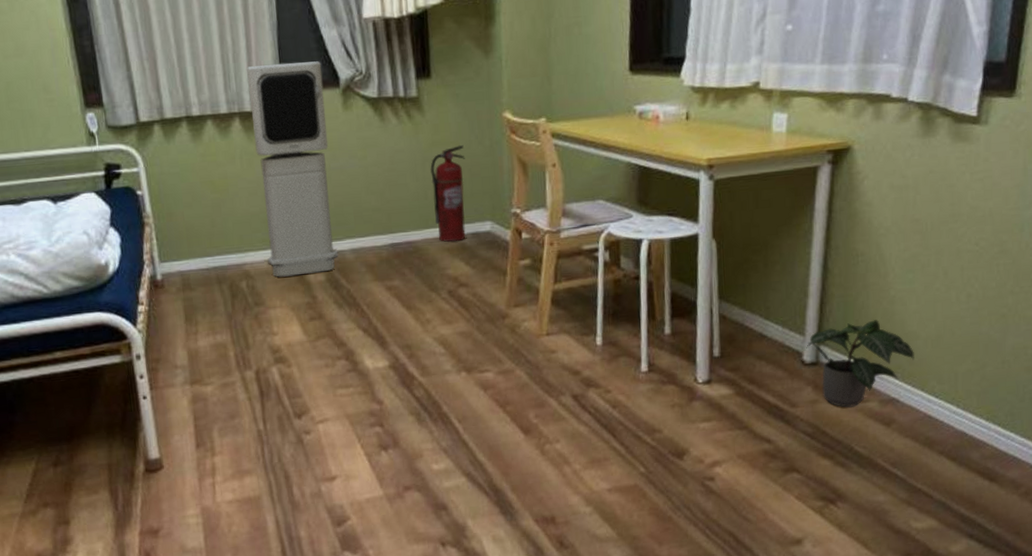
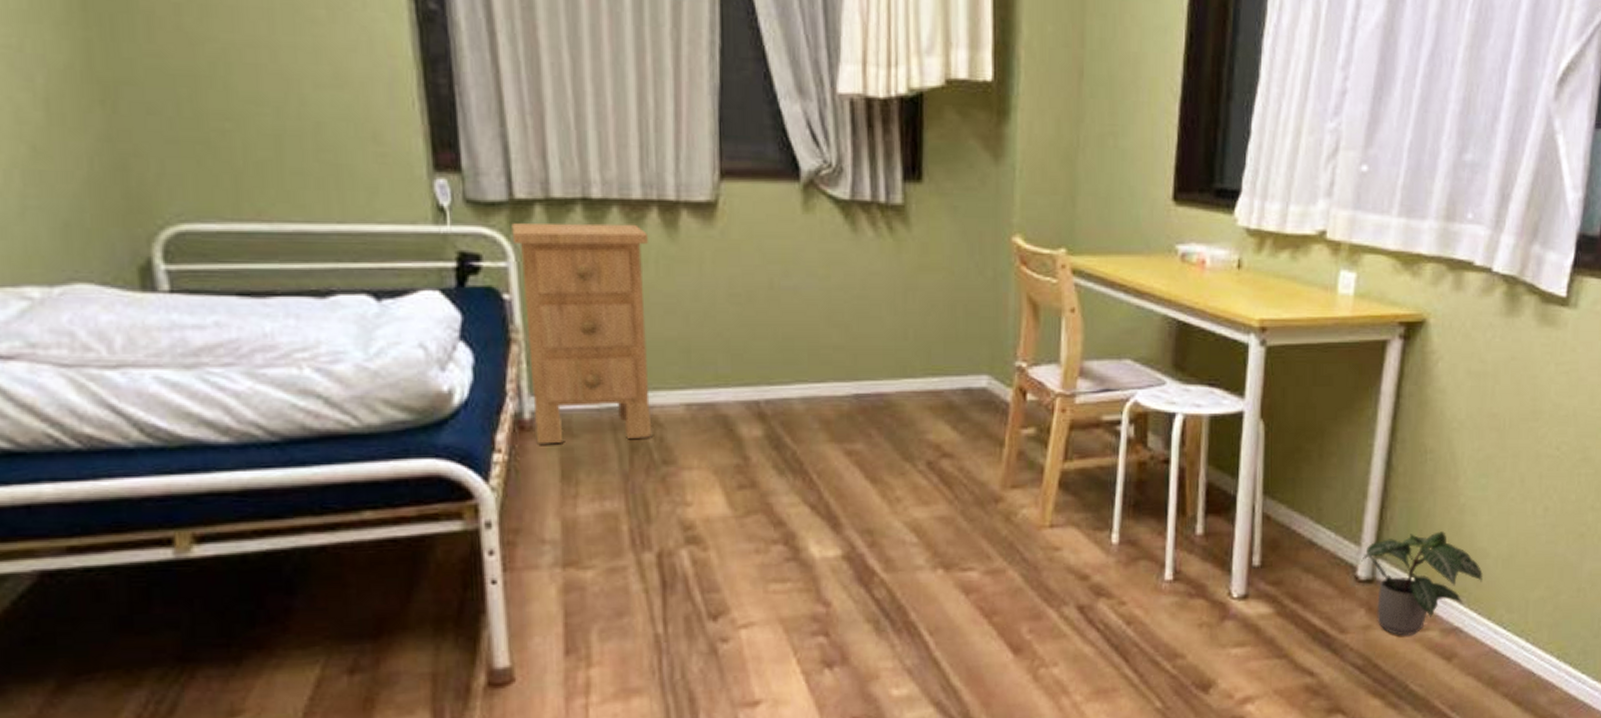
nightstand: none [139,131,246,297] -> present [512,223,651,445]
air purifier: present [247,61,337,277] -> none [673,139,782,428]
fire extinguisher: present [430,145,466,243] -> none [914,273,961,399]

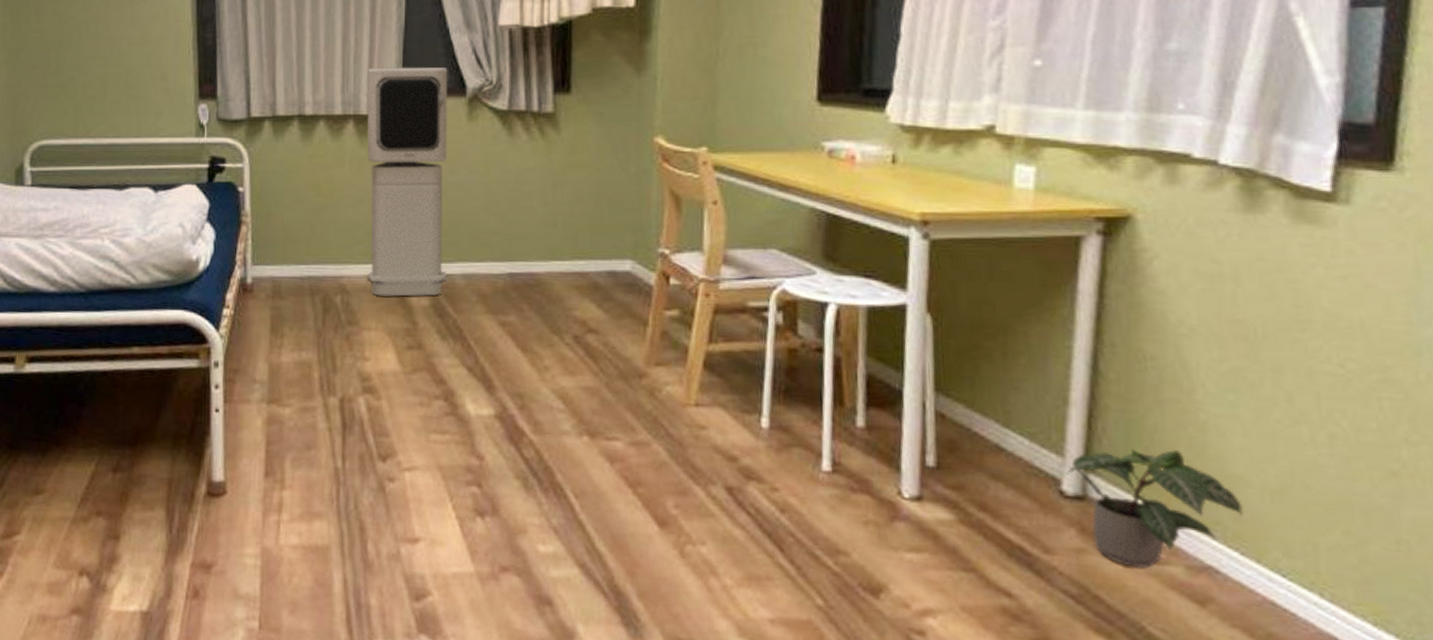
nightstand: present [512,223,651,445] -> none [248,134,345,304]
air purifier: none [673,139,782,428] -> present [367,67,448,297]

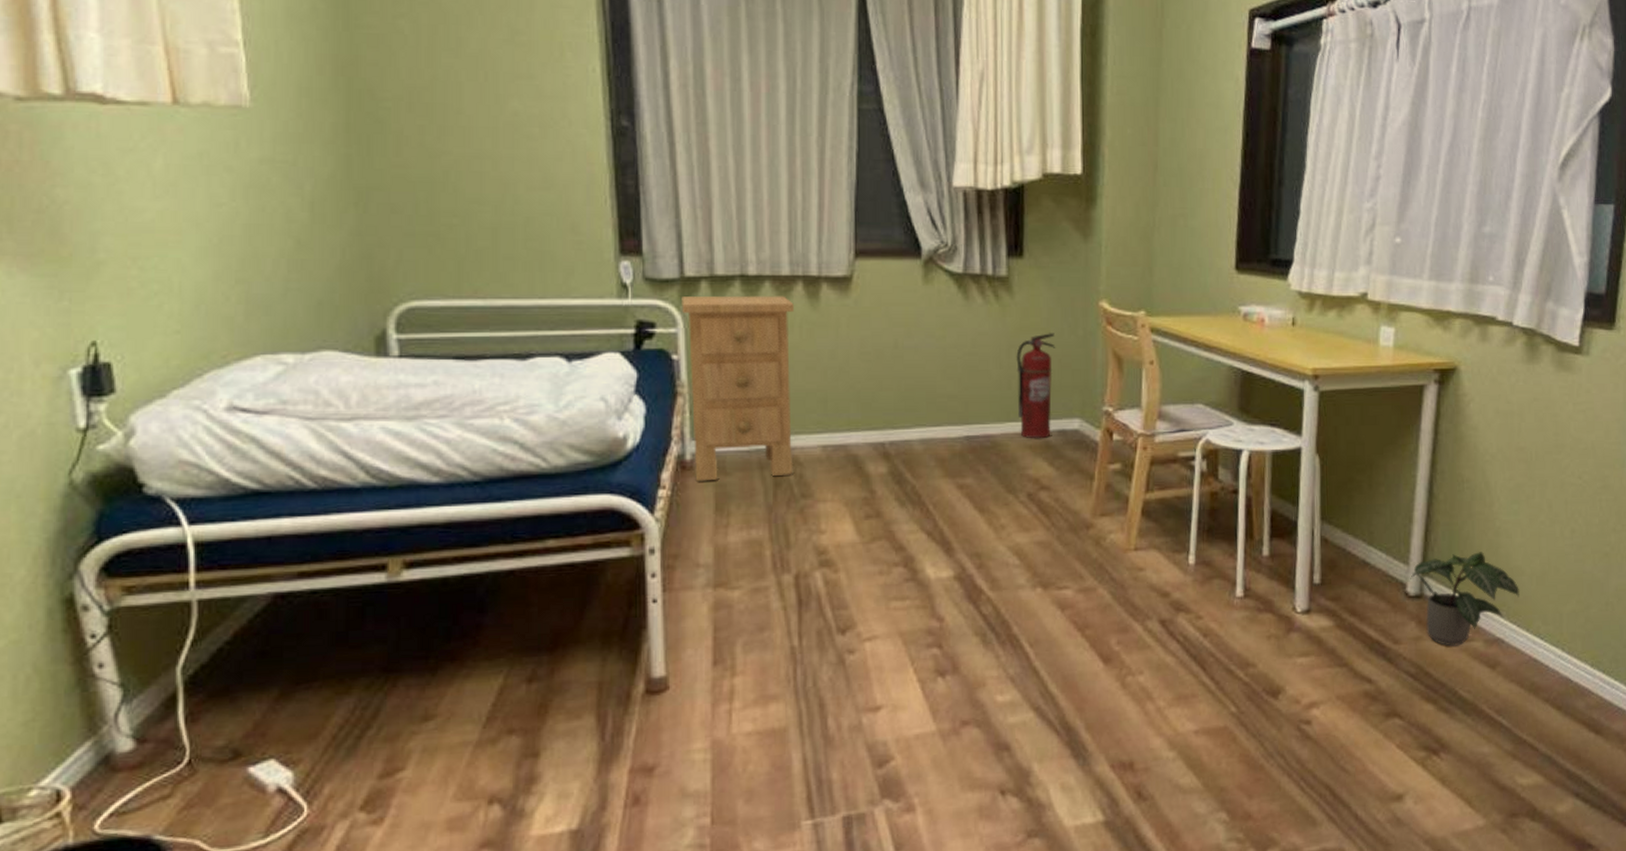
nightstand: none [248,134,345,304] -> present [682,295,794,482]
air purifier: present [367,67,448,297] -> none [817,225,903,466]
fire extinguisher: none [562,170,606,280] -> present [1016,333,1056,439]

